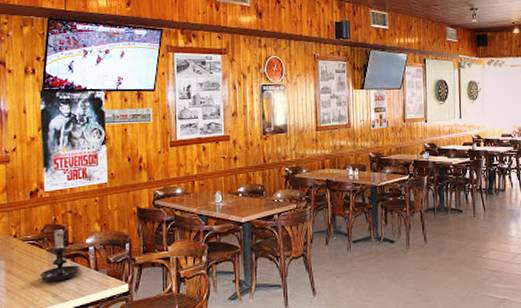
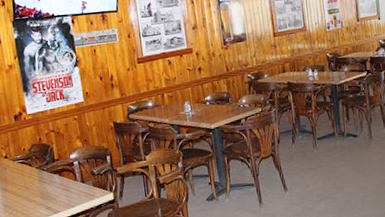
candle holder: present [40,227,81,282] -> none [32,146,69,196]

